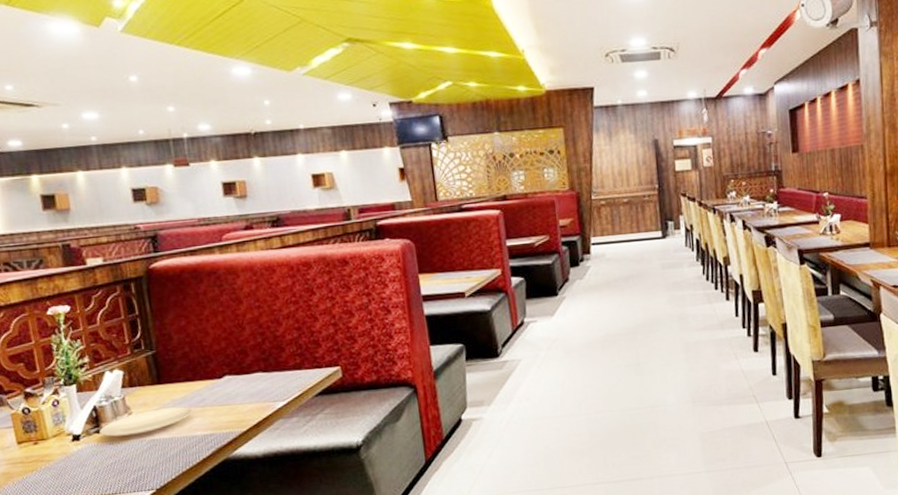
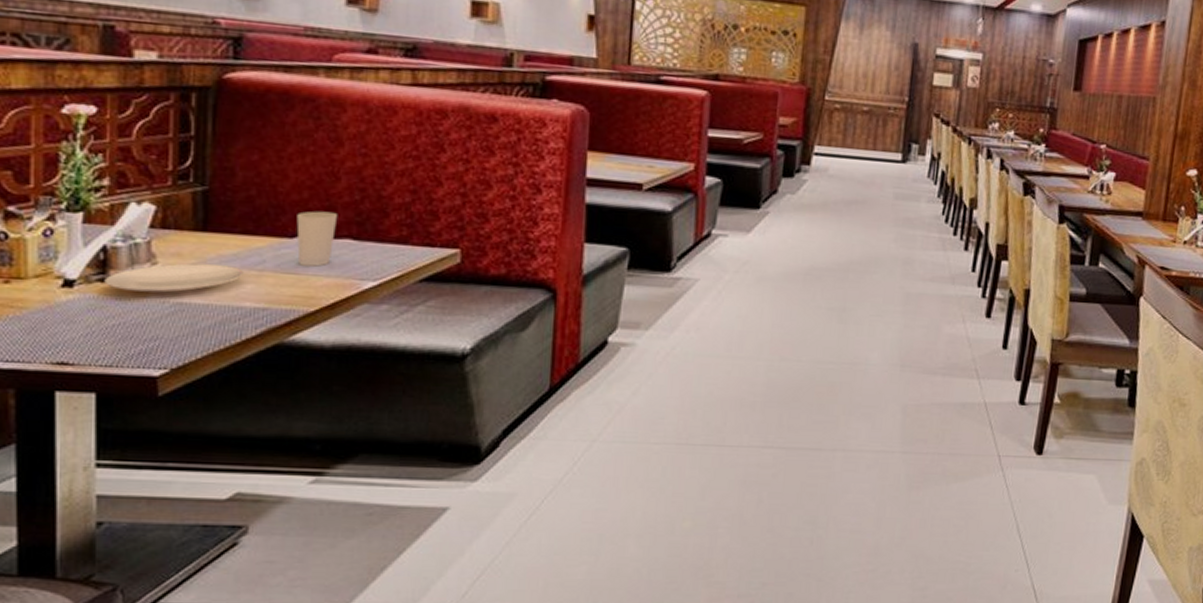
cup: none [220,354,250,399] -> present [296,211,338,268]

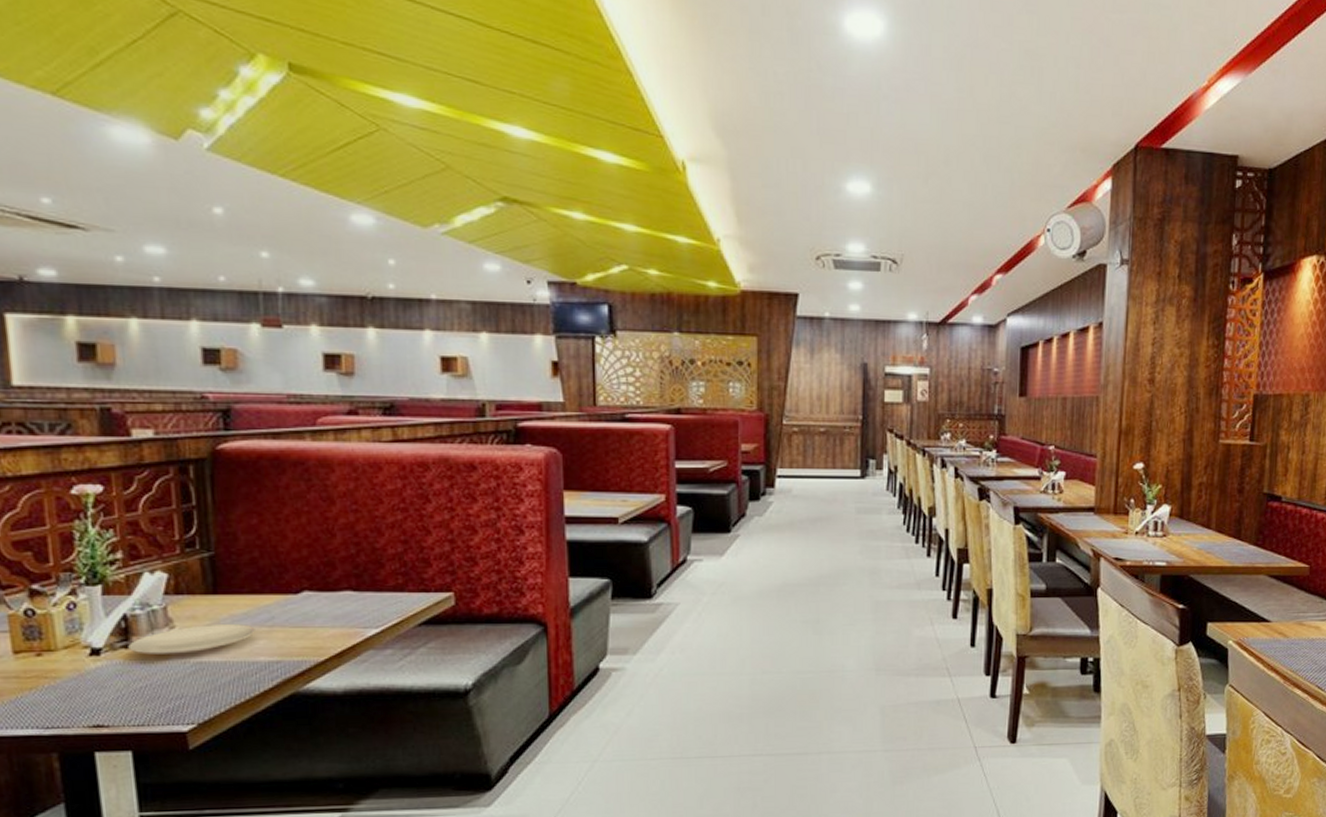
cup: present [296,211,338,268] -> none [298,567,337,620]

